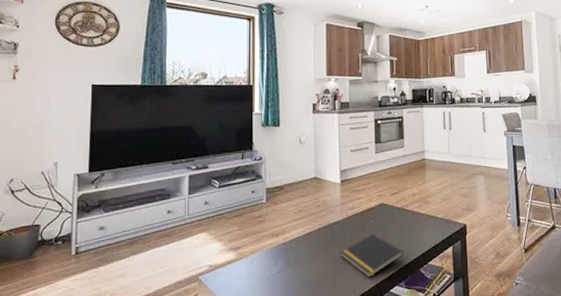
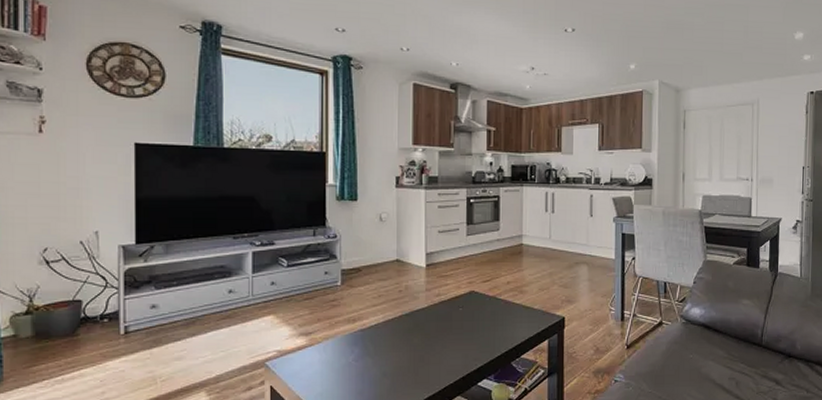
notepad: present [341,233,404,278] -> none [425,323,494,370]

